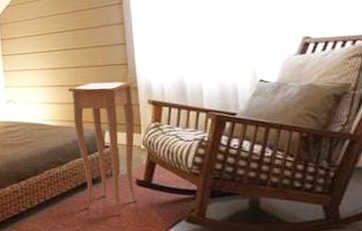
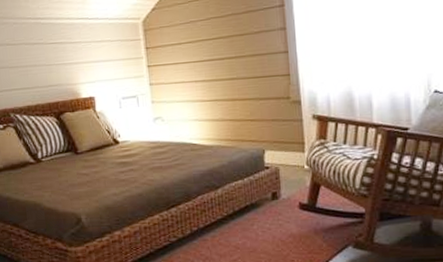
side table: present [68,81,138,215] -> none [223,94,301,243]

